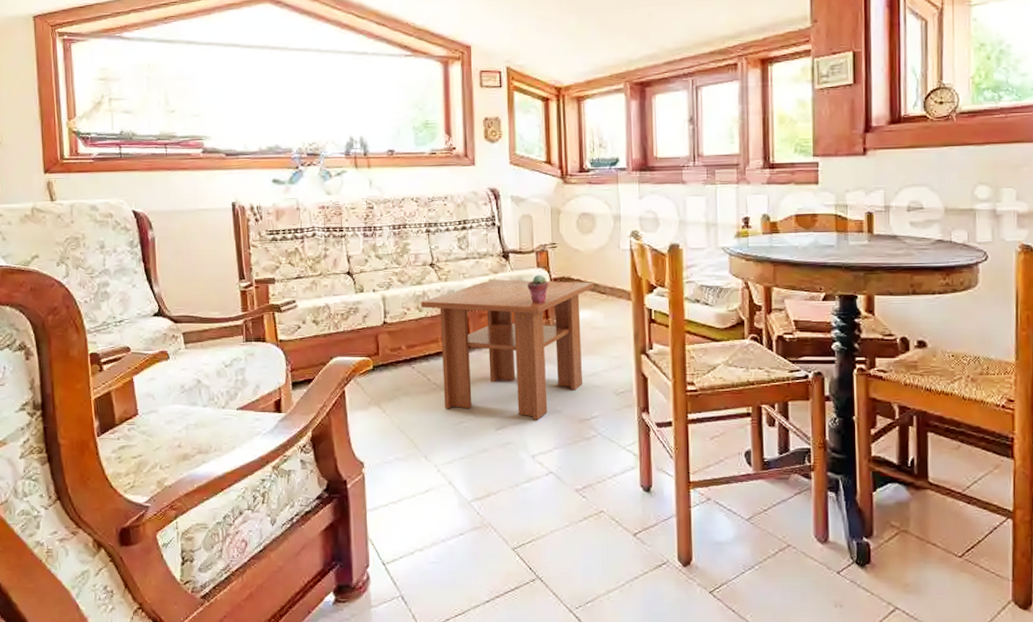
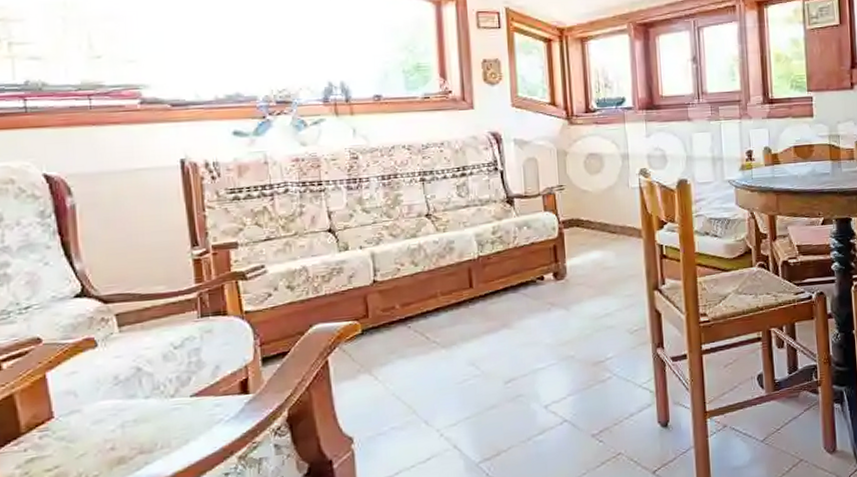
coffee table: present [421,279,594,420] -> none [416,222,604,368]
potted succulent: present [527,274,549,304] -> none [534,218,558,249]

